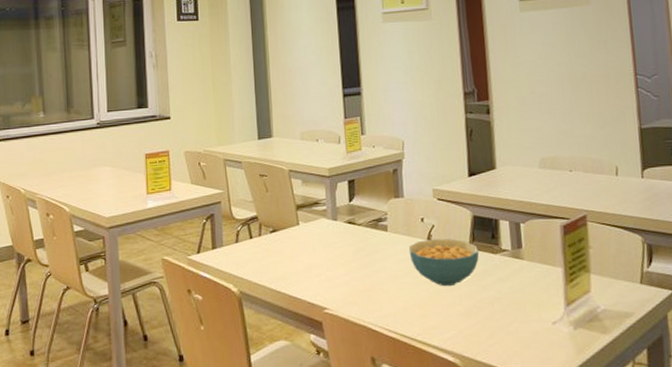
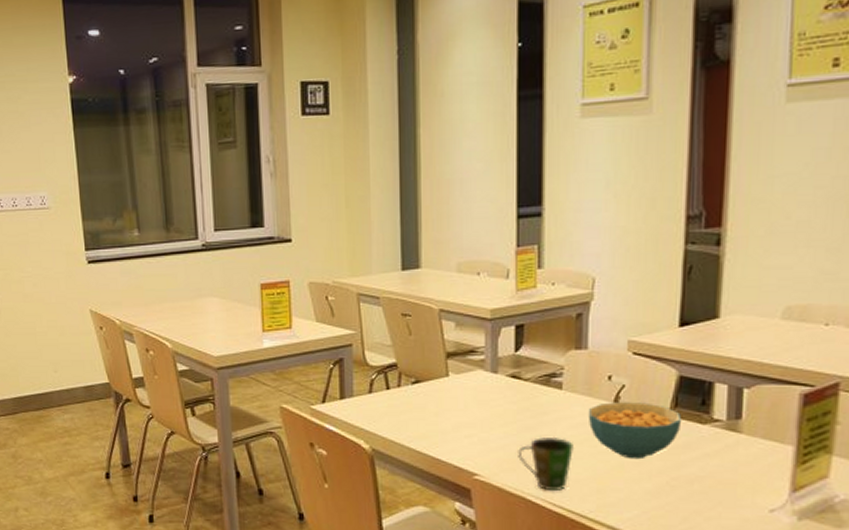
cup: none [356,271,402,318] -> present [516,436,575,490]

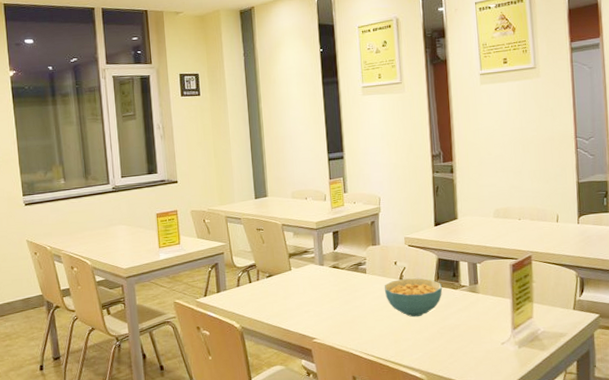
cup: present [516,436,575,490] -> none [340,306,378,345]

